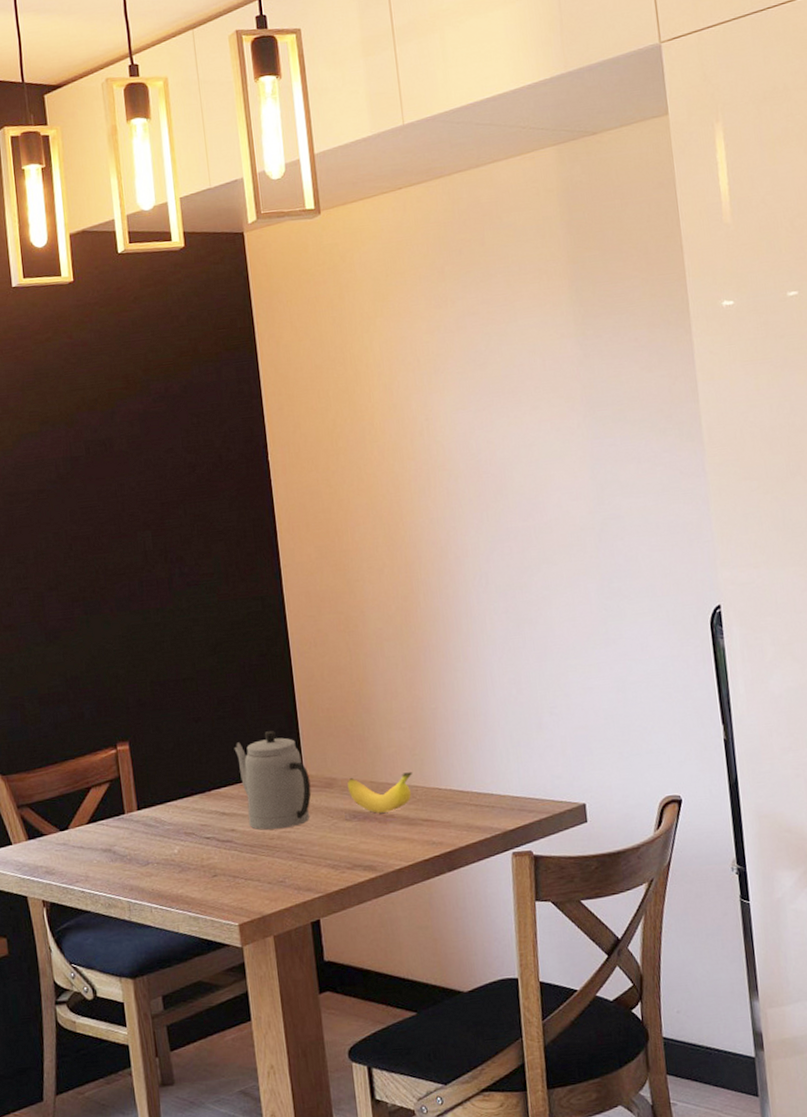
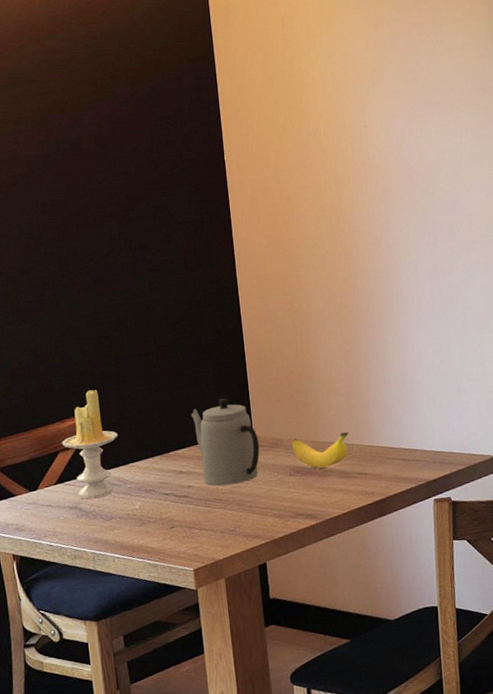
candle: none [94,719,155,842] -> present [62,390,119,500]

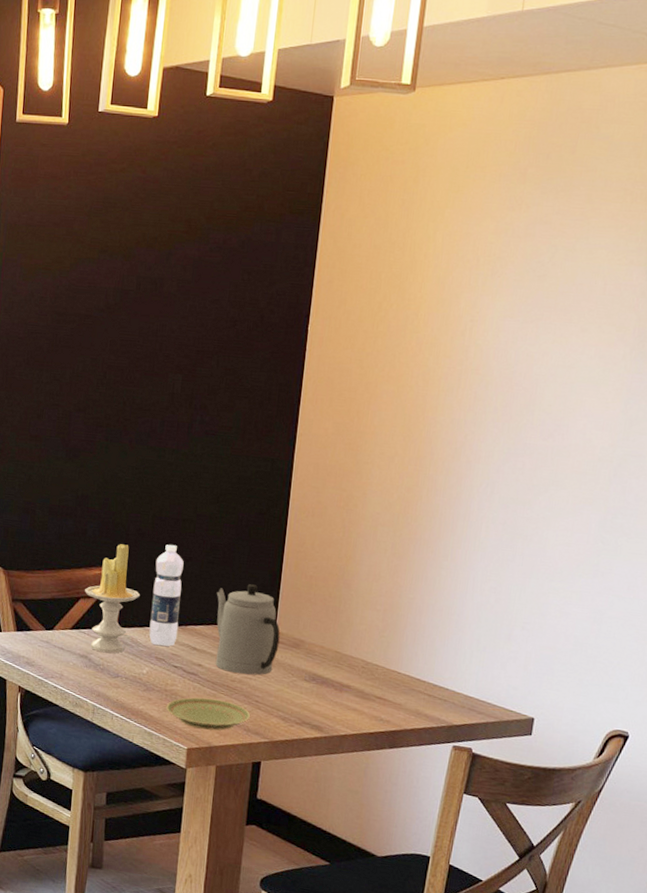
water bottle: none [126,380,162,479] -> present [149,545,184,647]
plate: none [165,514,248,548] -> present [166,697,251,731]
banana: present [292,432,350,469] -> none [313,643,378,683]

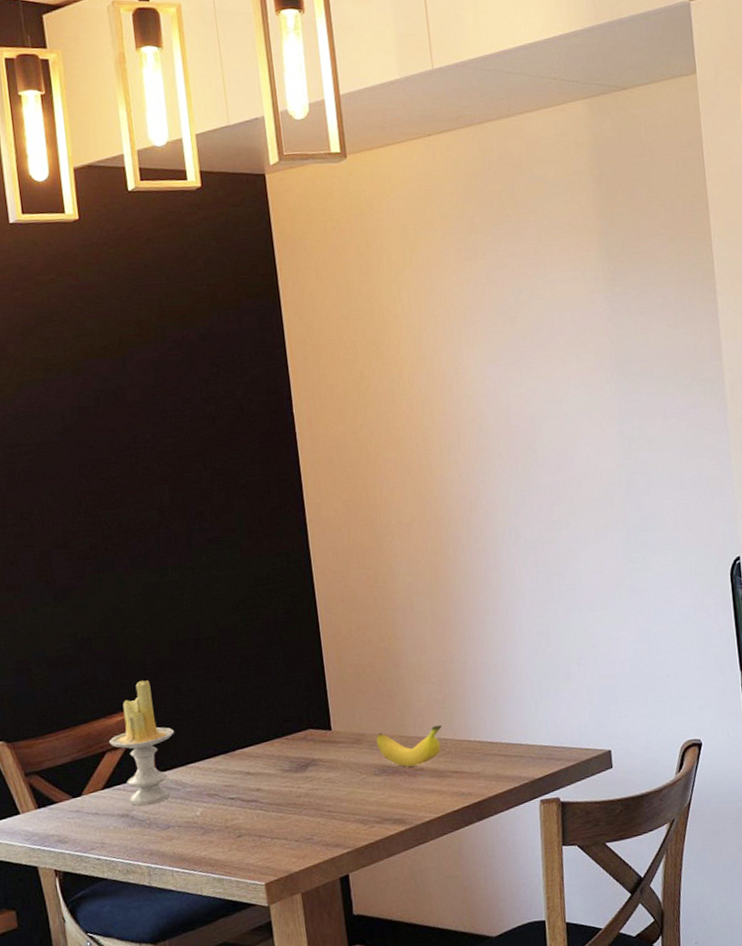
water bottle: present [149,545,184,647] -> none [183,668,227,782]
plate: present [166,697,251,731] -> none [231,820,327,859]
teapot: present [215,584,280,675] -> none [258,688,340,789]
banana: none [313,643,378,683] -> present [376,725,443,767]

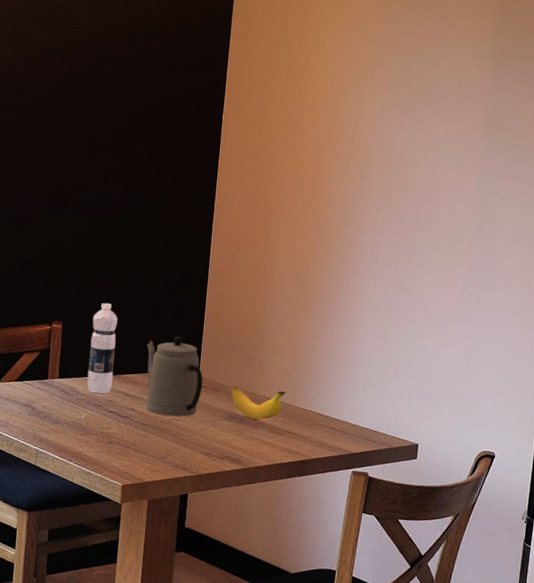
candle: present [109,680,175,806] -> none [29,303,79,402]
water bottle: none [183,668,227,782] -> present [87,303,118,394]
teapot: none [258,688,340,789] -> present [146,336,203,417]

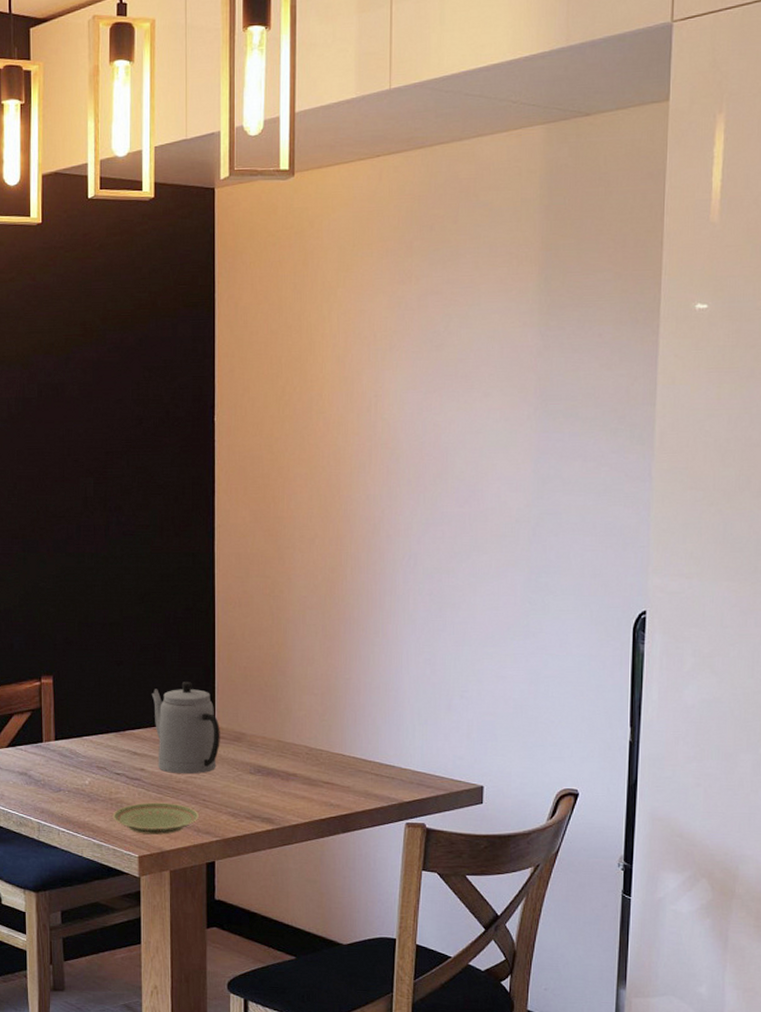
water bottle: present [87,303,118,394] -> none [86,651,117,755]
plate: none [102,438,178,468] -> present [112,802,200,835]
banana: present [232,386,287,420] -> none [256,734,320,771]

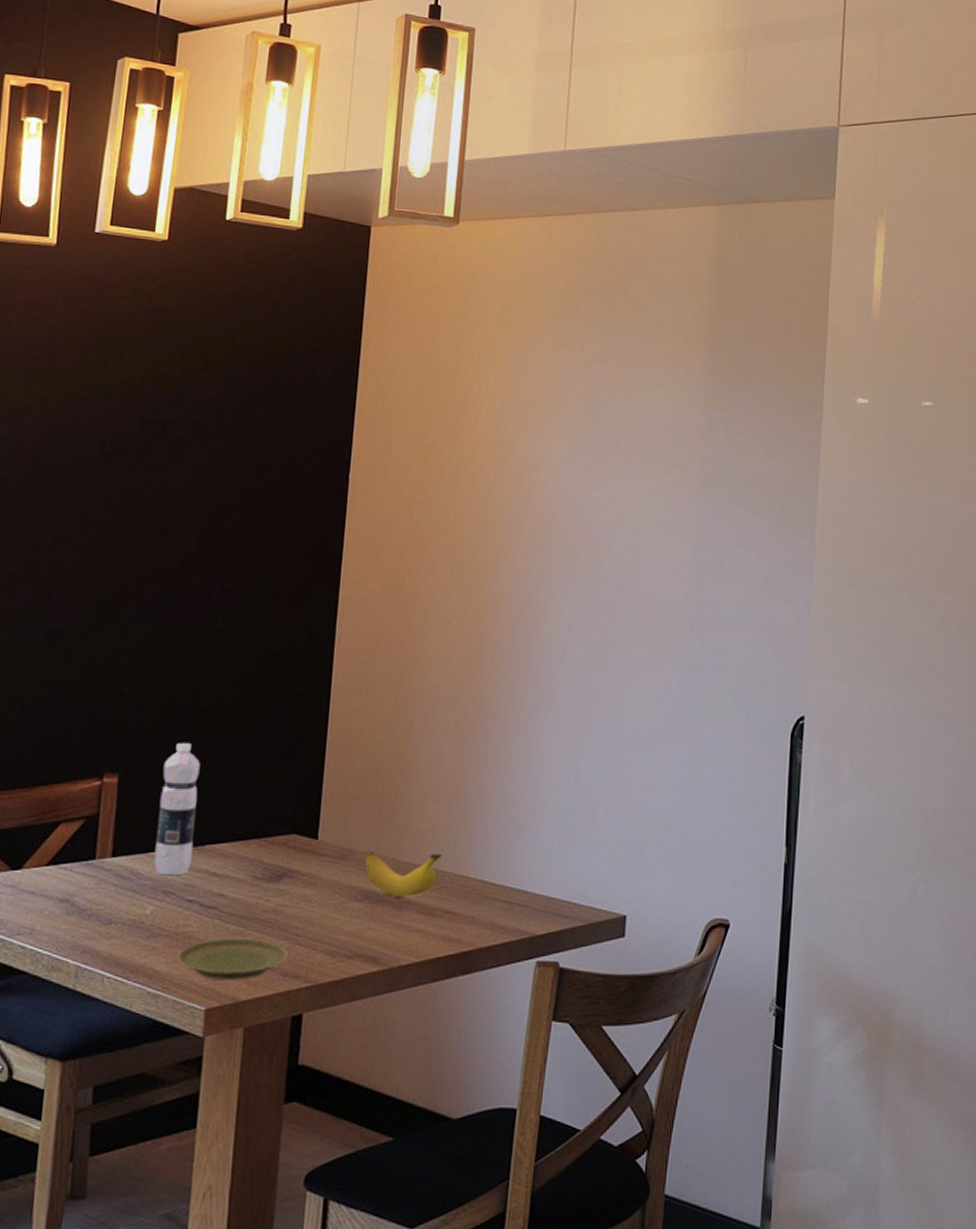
water bottle: none [86,651,117,755] -> present [153,743,200,876]
teapot: present [151,682,220,775] -> none [241,785,324,902]
banana: none [256,734,320,771] -> present [365,851,443,897]

